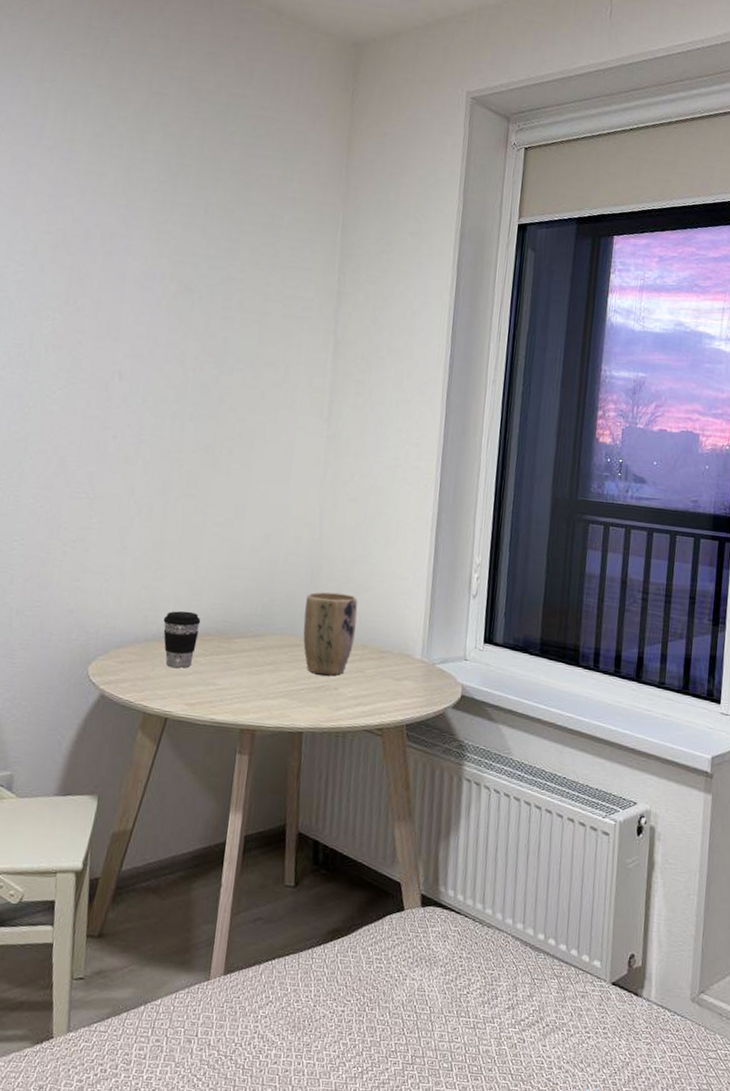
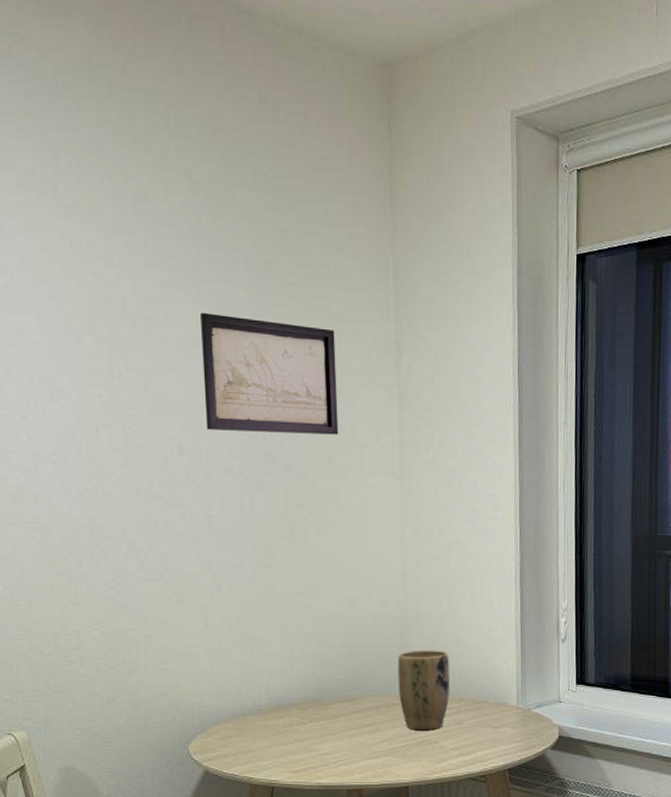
wall art: none [149,250,281,374] -> present [201,312,339,435]
coffee cup: present [163,611,201,668] -> none [258,682,295,738]

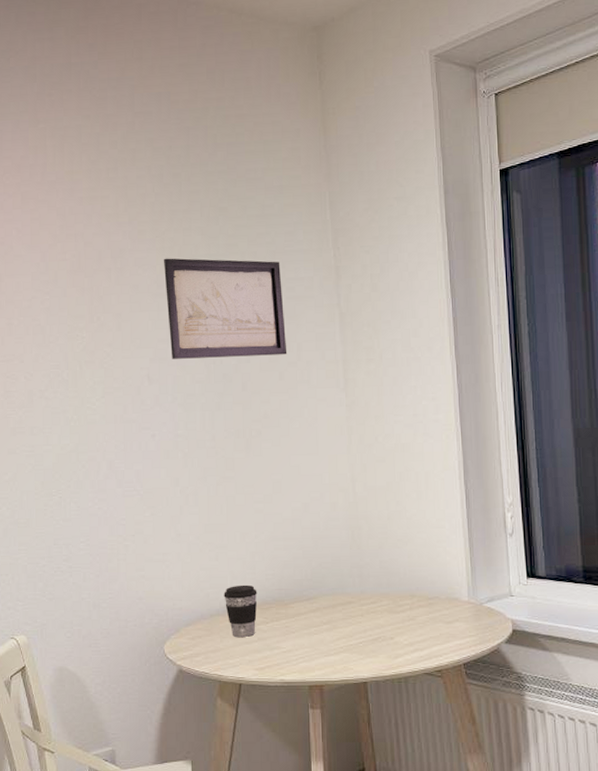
coffee cup: none [258,682,295,738] -> present [224,584,257,637]
plant pot: present [398,650,450,731] -> none [351,549,402,627]

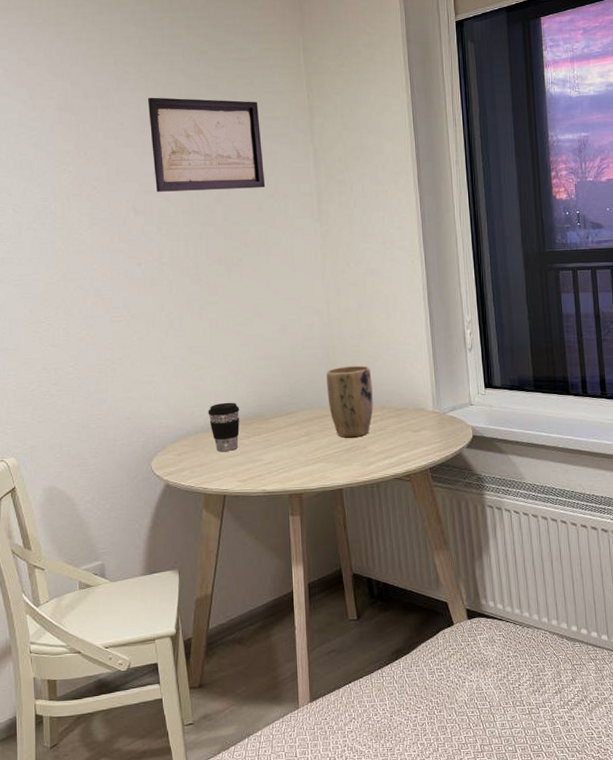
plant pot: none [351,549,402,627] -> present [327,365,373,438]

